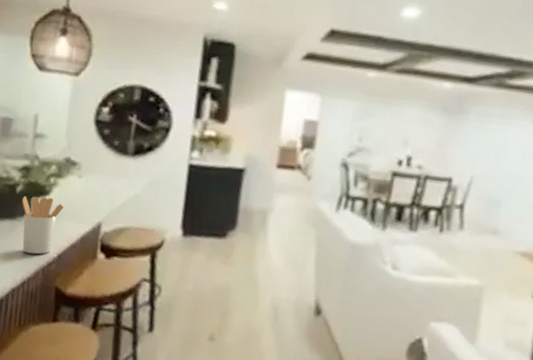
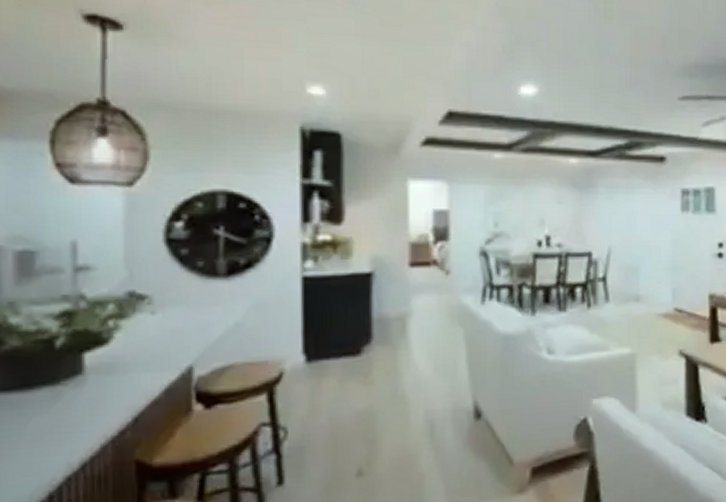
utensil holder: present [22,196,64,254] -> none [67,347,133,425]

